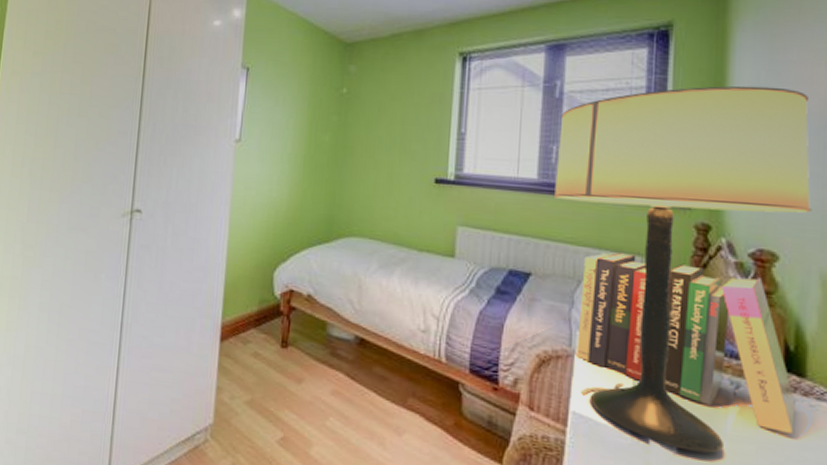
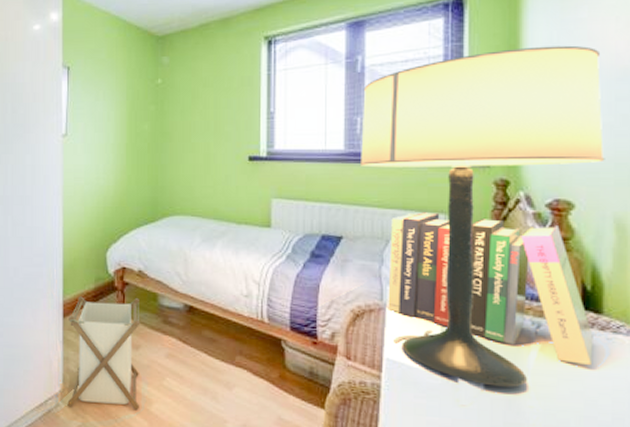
laundry basket: none [217,319,306,453] -> present [67,296,141,411]

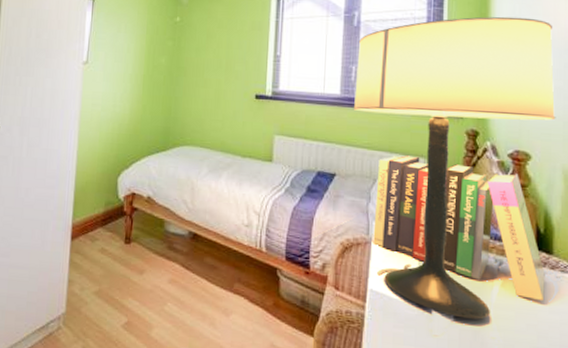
laundry basket: present [67,296,141,411] -> none [69,219,146,335]

